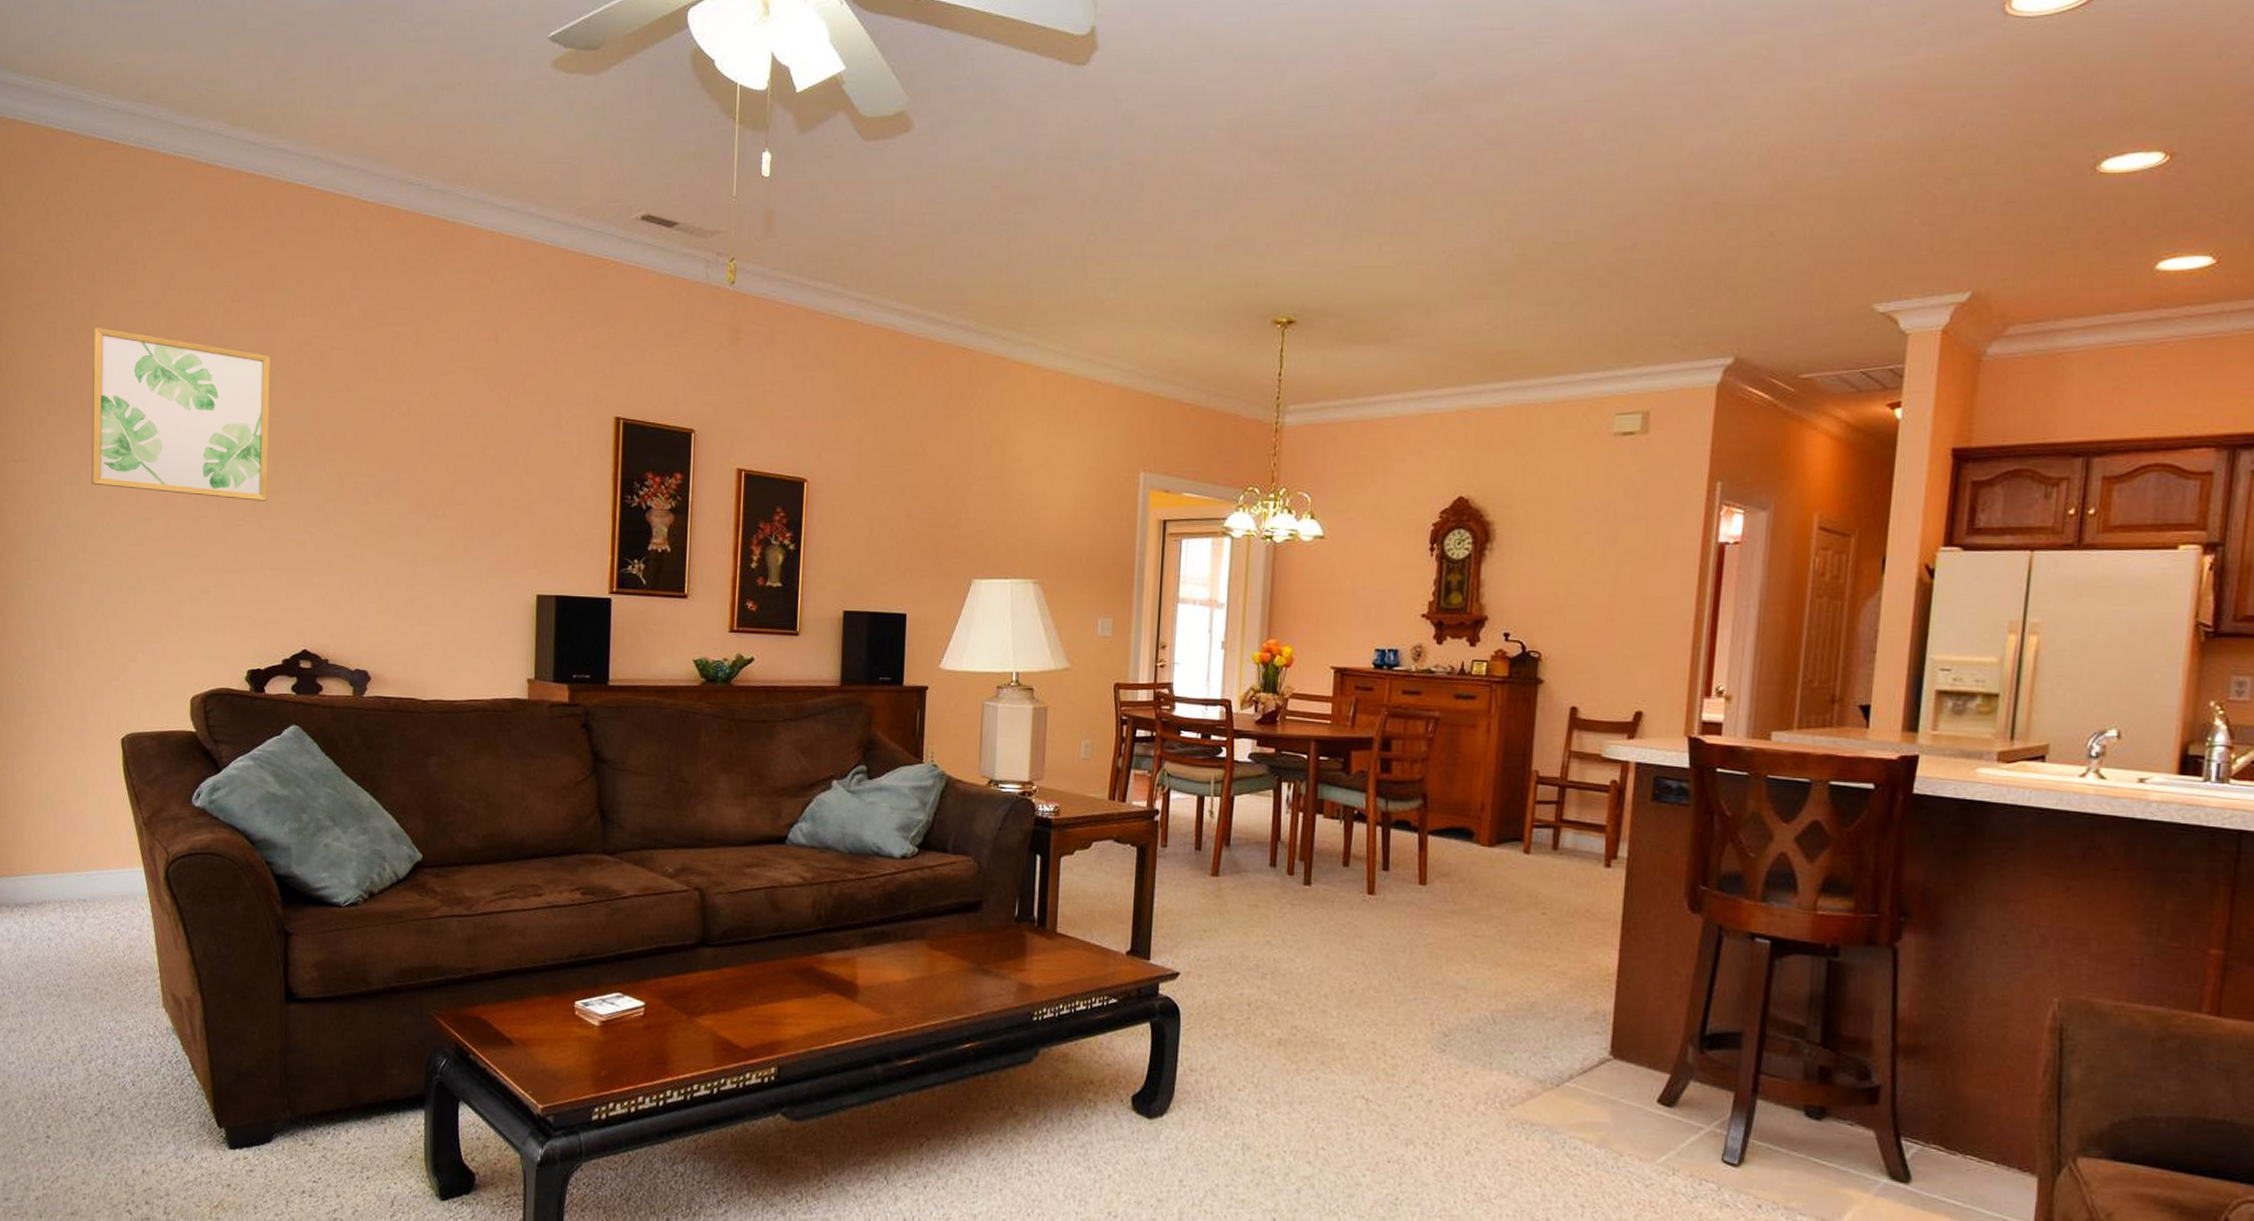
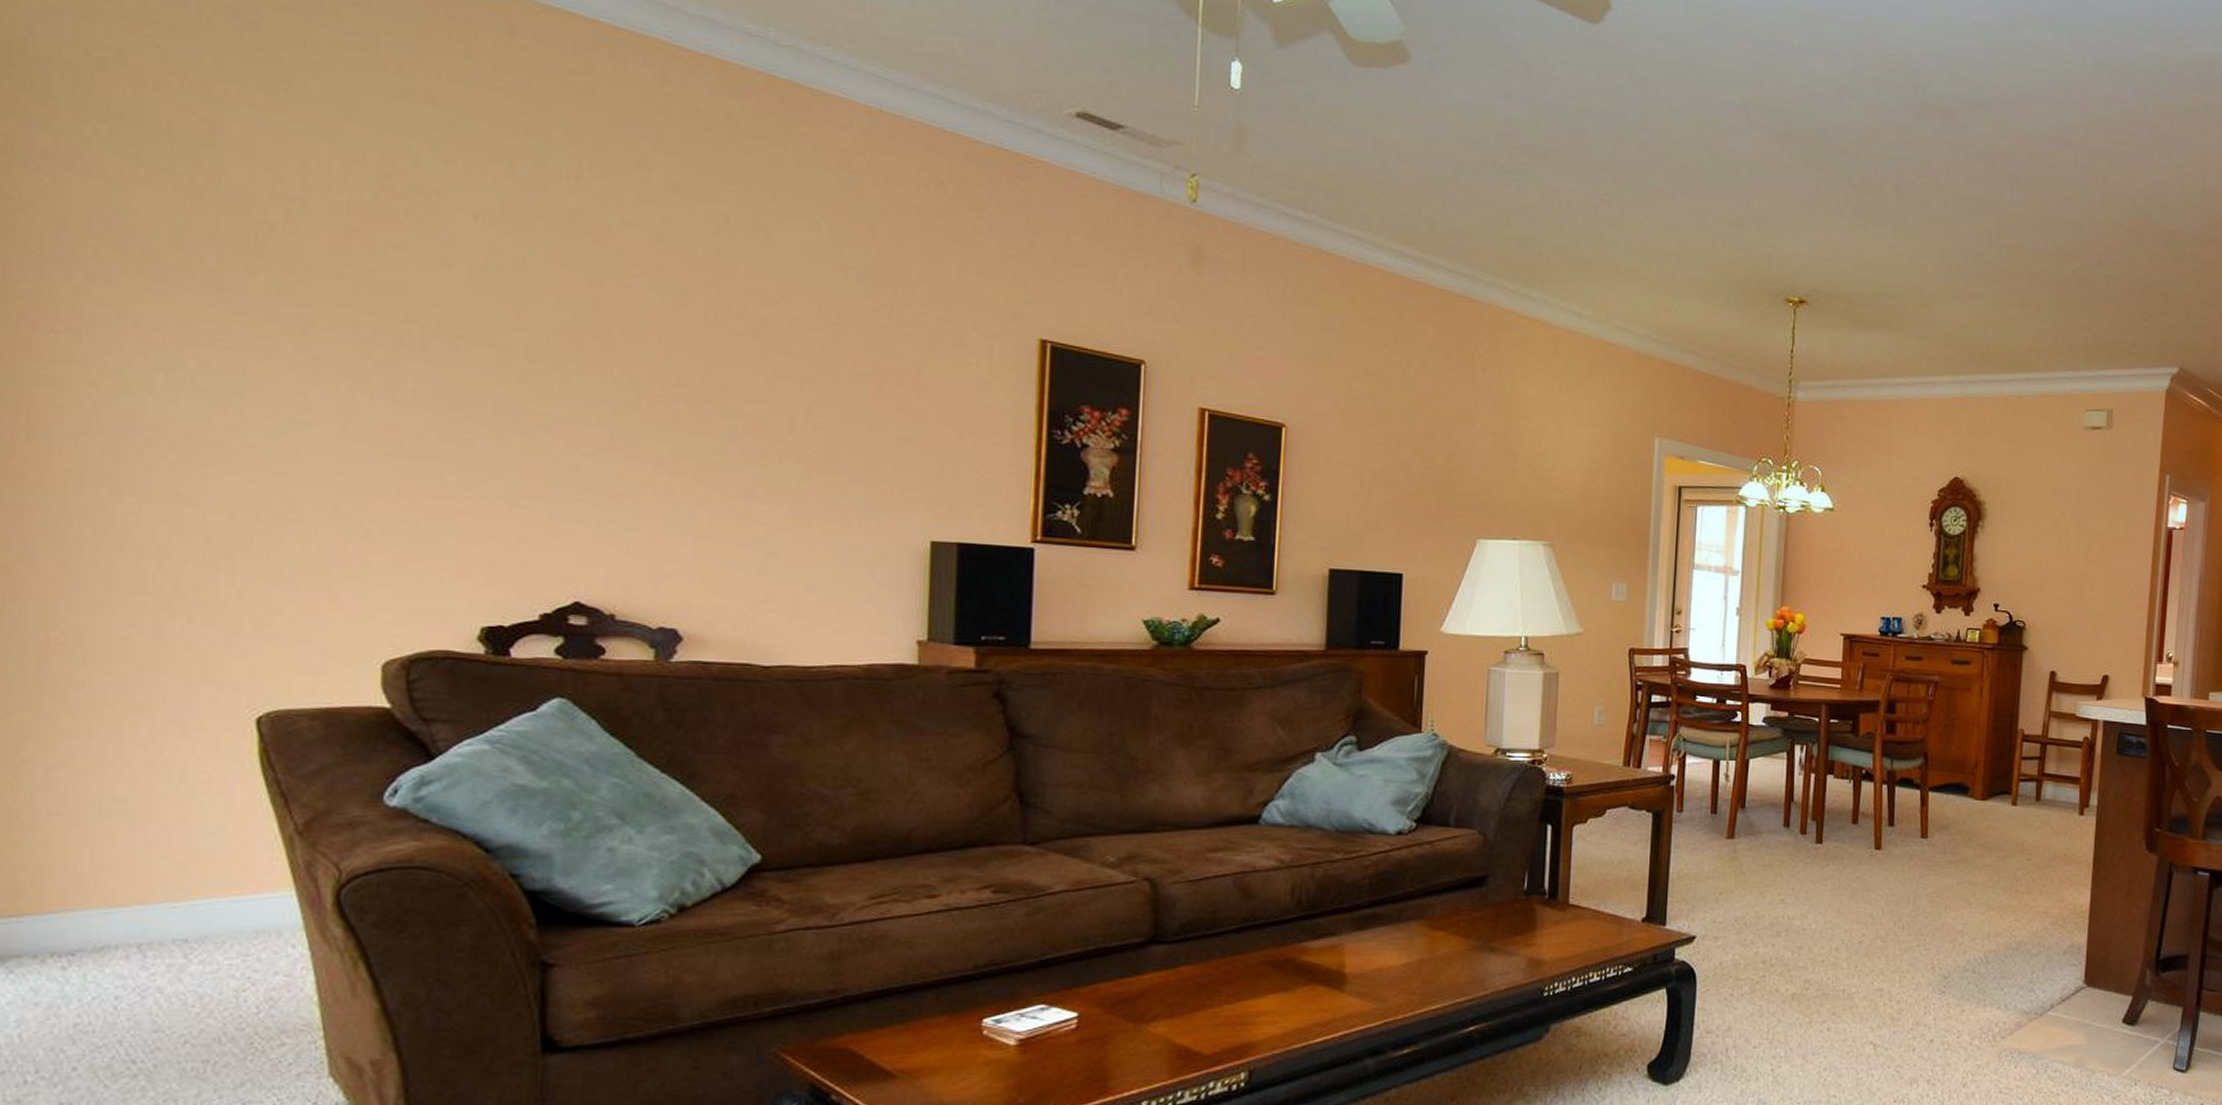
wall art: present [91,327,271,501] -> none [202,159,523,411]

